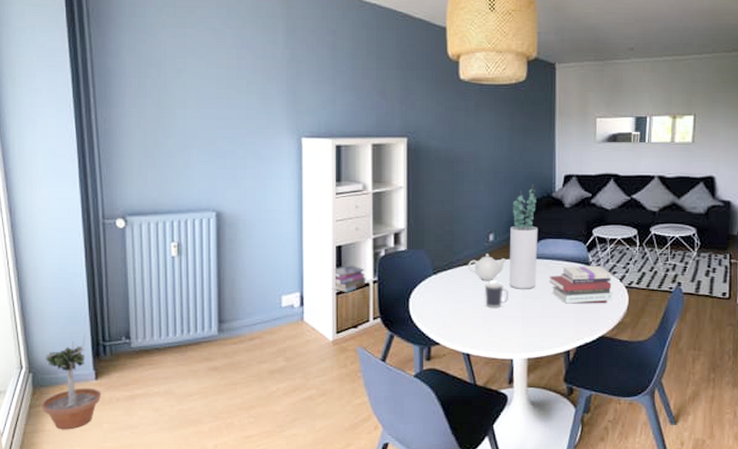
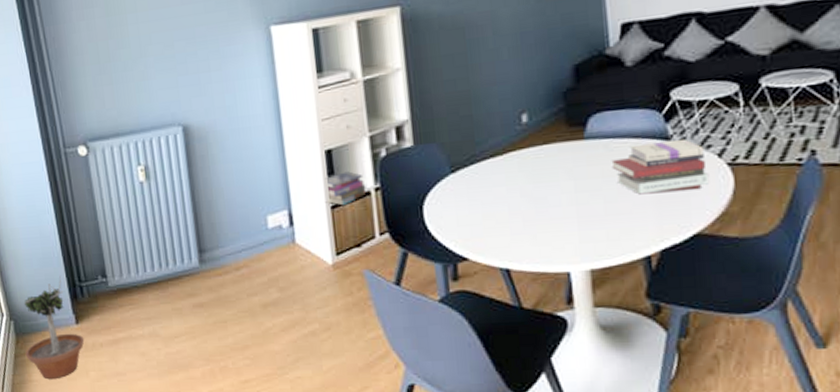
teapot: present [468,253,506,280] -> none [496,139,548,175]
mug: present [484,283,508,308] -> none [520,175,556,209]
vase: present [508,184,538,289] -> none [549,41,594,182]

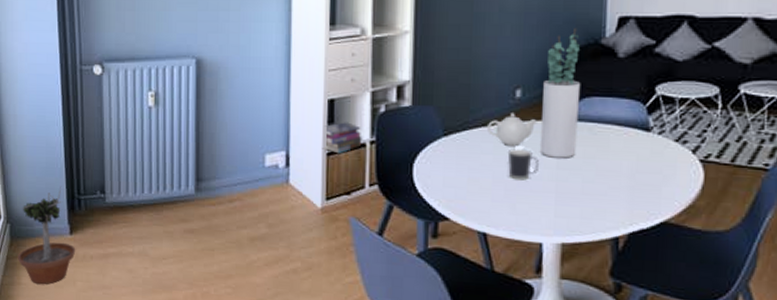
teapot: none [496,139,548,175] -> present [488,113,537,146]
mug: none [520,175,556,209] -> present [507,149,539,180]
vase: none [549,41,594,182] -> present [539,28,581,158]
books: present [611,138,710,195] -> none [593,131,682,180]

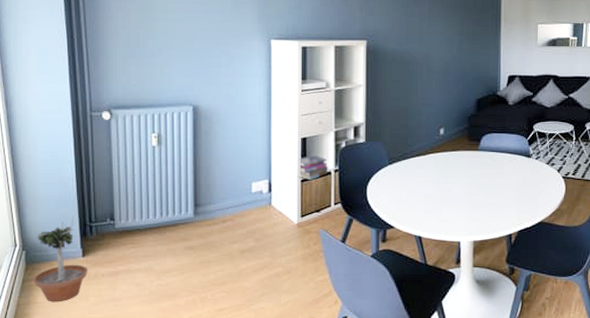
teapot: present [488,113,537,146] -> none [421,146,455,170]
mug: present [507,149,539,180] -> none [435,172,457,196]
vase: present [539,28,581,158] -> none [457,83,485,179]

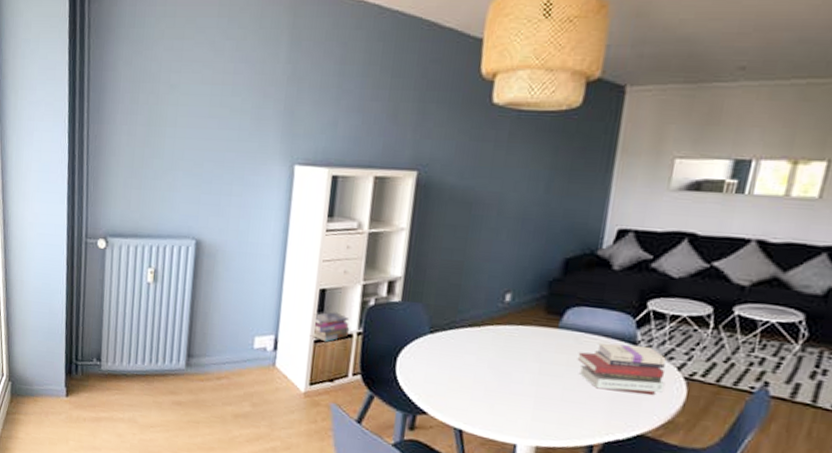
potted tree: present [33,217,88,302] -> none [16,352,71,441]
books: none [493,157,551,192] -> present [577,342,666,395]

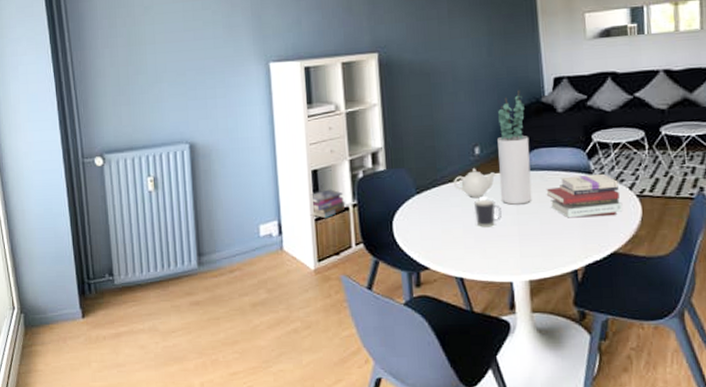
teapot: none [473,316,524,349] -> present [454,168,496,198]
mug: none [489,351,522,383] -> present [473,199,502,228]
vase: none [524,237,575,365] -> present [497,89,532,205]

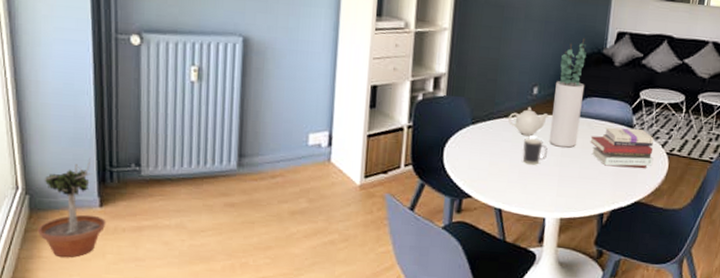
potted tree: none [32,274,89,370] -> present [37,158,106,258]
books: present [310,189,346,219] -> none [363,107,401,137]

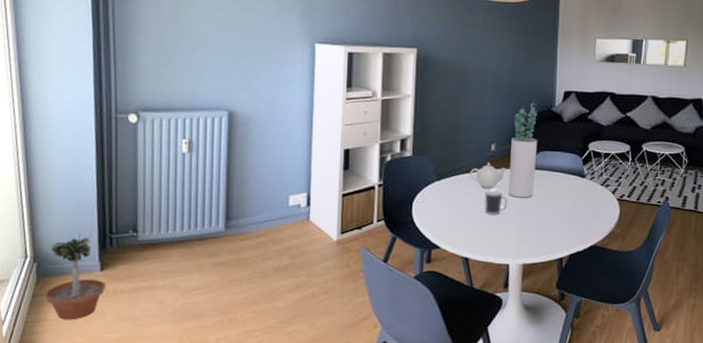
books: present [590,127,654,168] -> none [546,177,606,214]

